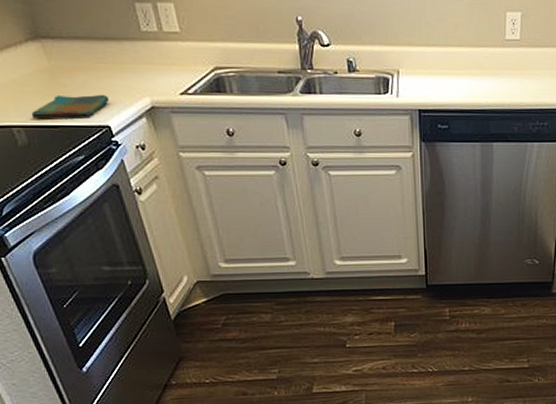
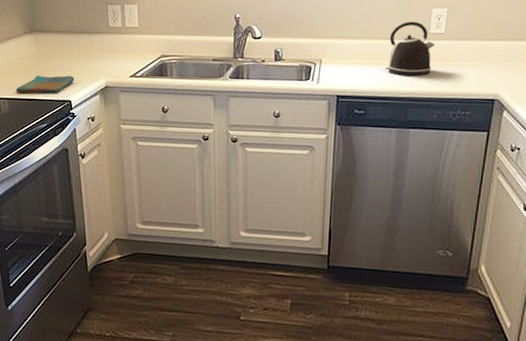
kettle: none [464,26,512,87] -> present [385,21,436,77]

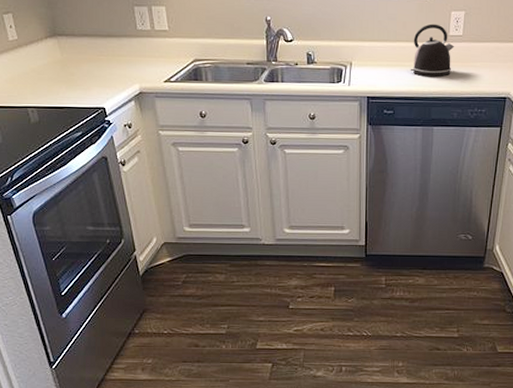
dish towel: present [15,75,75,94] -> none [44,81,107,102]

